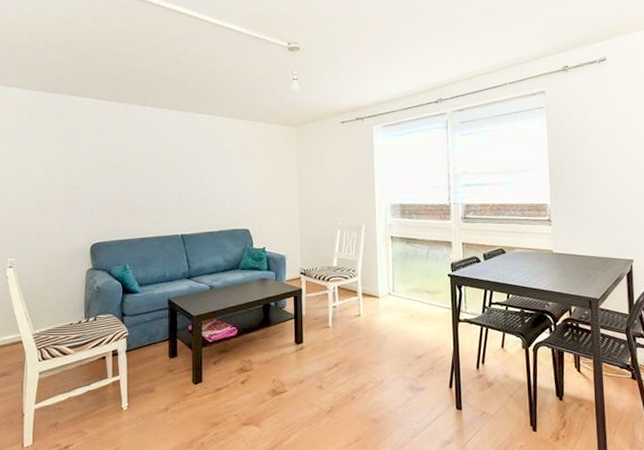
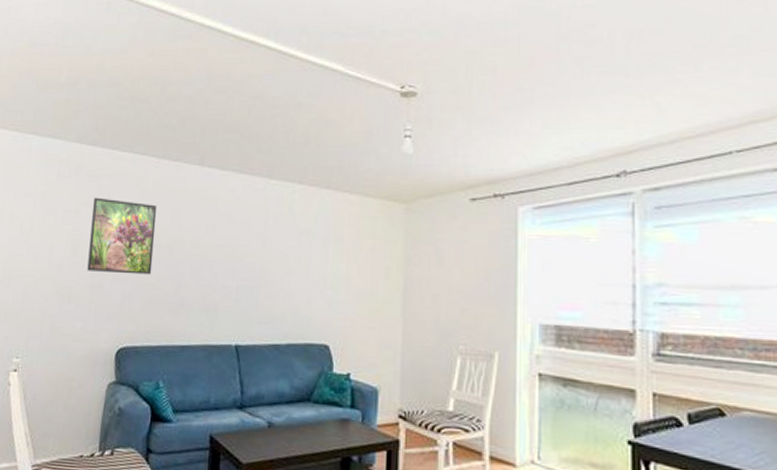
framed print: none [61,133,113,189] -> present [87,197,157,275]

